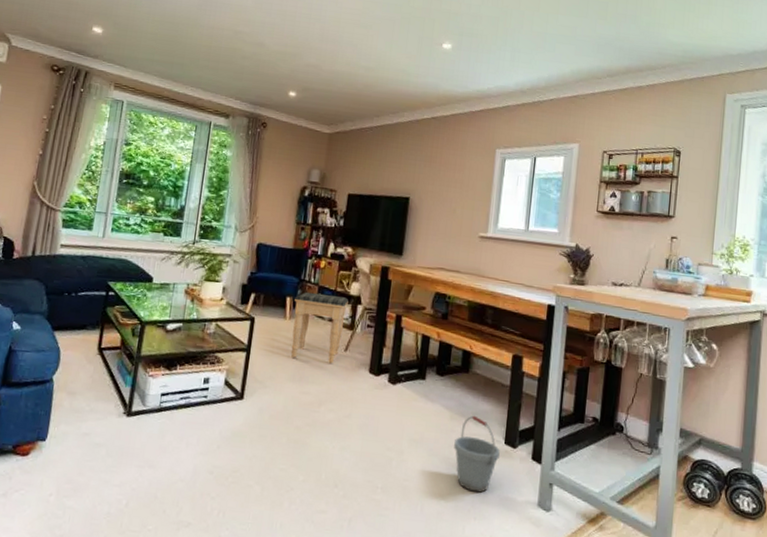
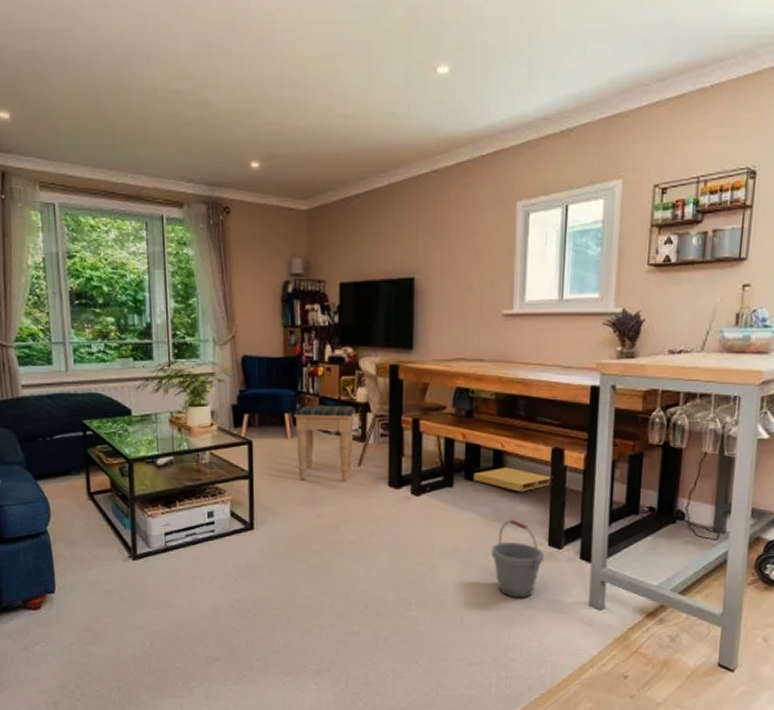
cardboard box: none [444,366,512,392] -> present [474,467,553,492]

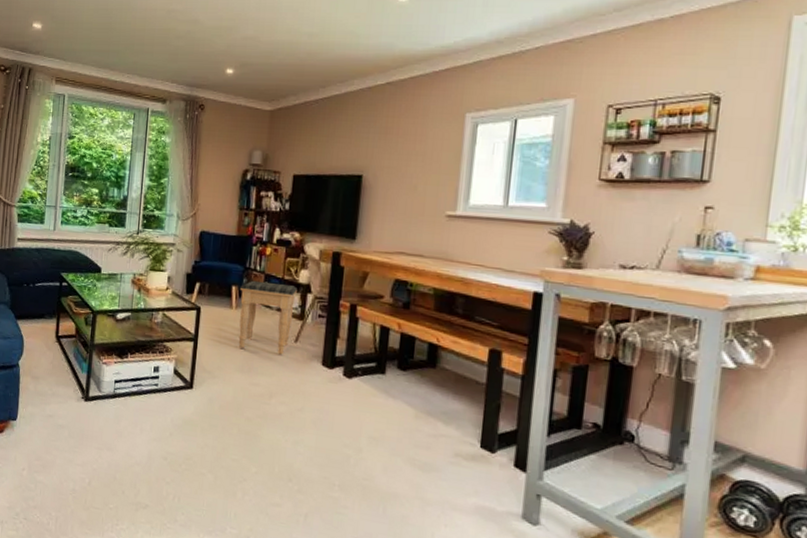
cardboard box: present [474,467,553,492] -> none [406,361,489,389]
bucket: present [492,519,544,598] -> none [420,414,475,499]

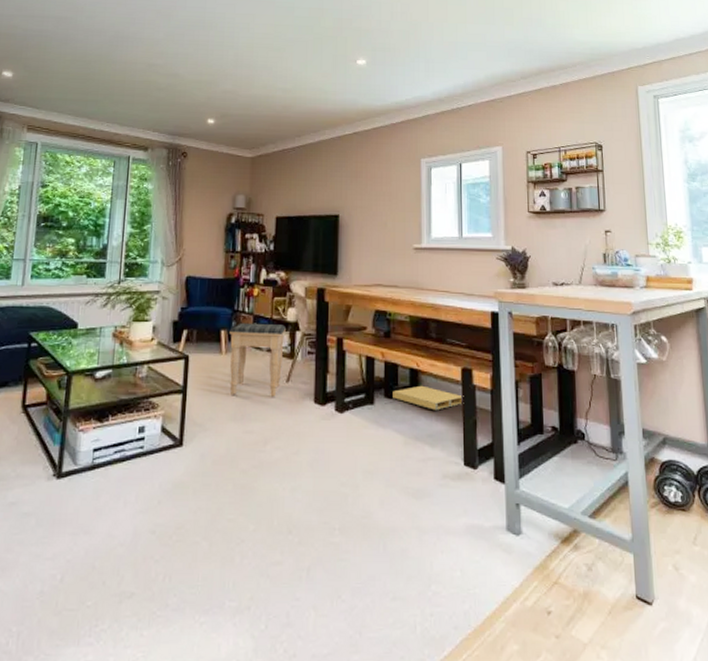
cardboard box: none [406,361,489,389] -> present [393,385,464,411]

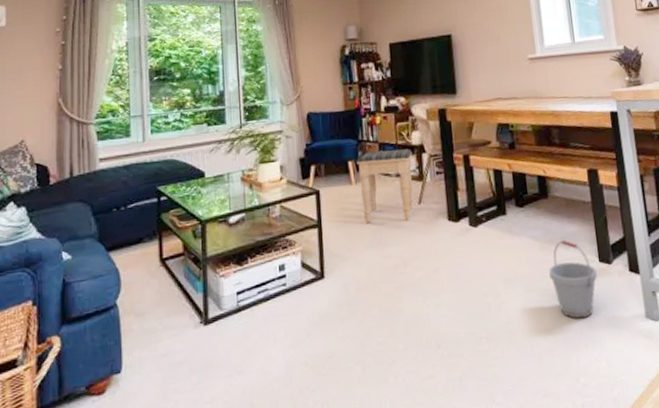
cardboard box: present [393,385,464,411] -> none [523,190,593,214]
bucket: none [411,437,460,522] -> present [549,240,597,319]

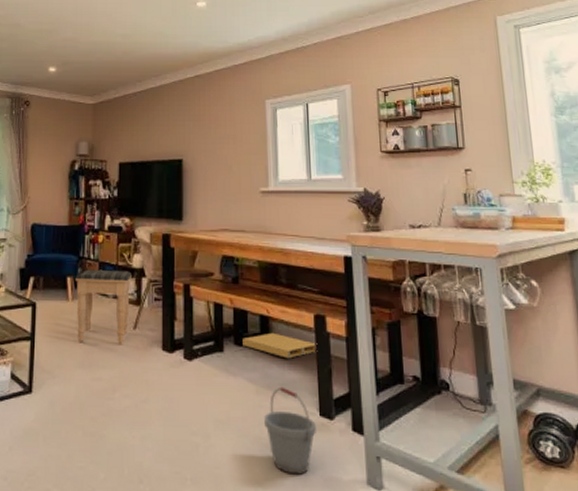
cardboard box: none [523,190,593,214] -> present [242,332,318,359]

